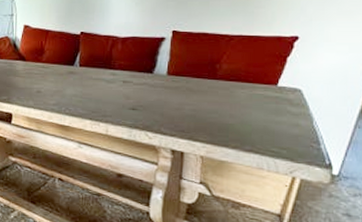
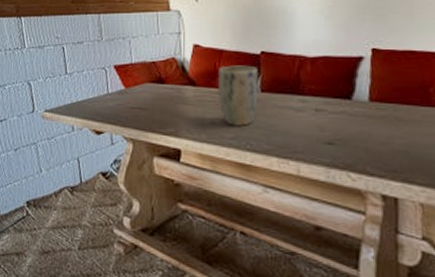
plant pot: none [44,44,79,95] -> present [217,65,260,126]

